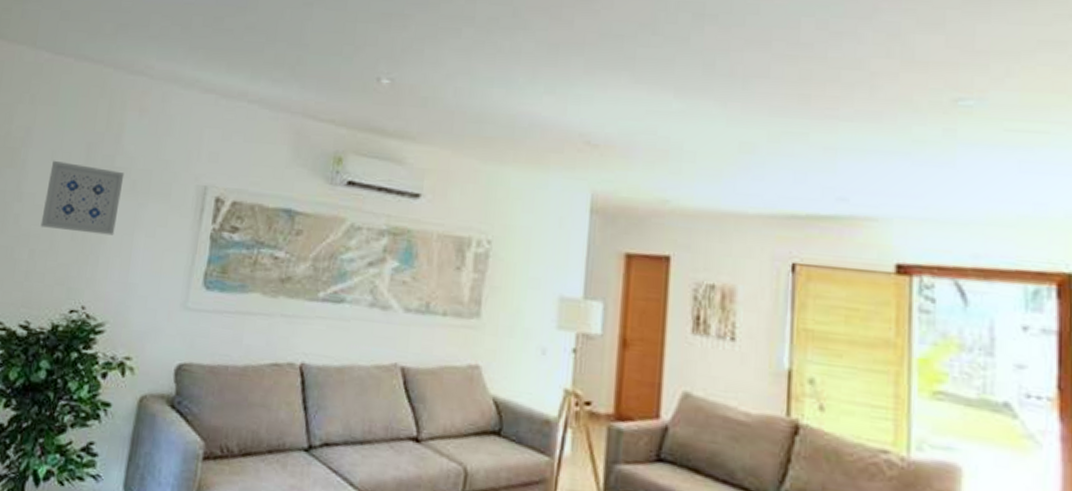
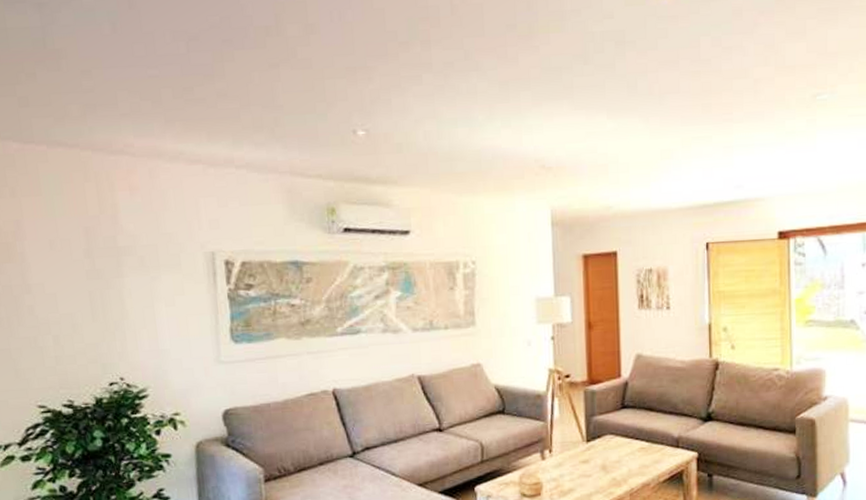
wall art: present [40,160,125,236] -> none [52,249,135,314]

